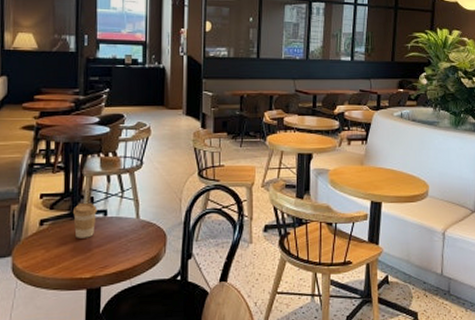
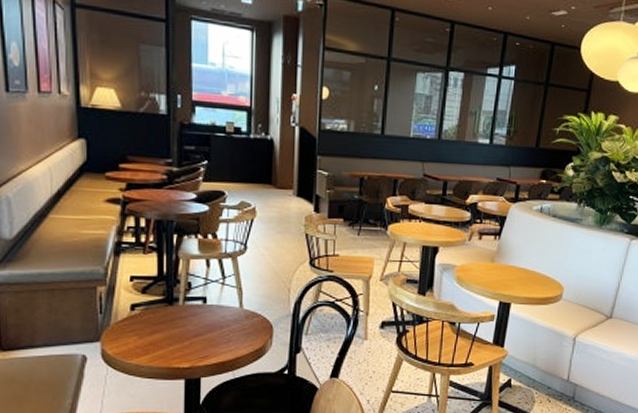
coffee cup: present [73,202,97,238] -> none [168,287,196,326]

